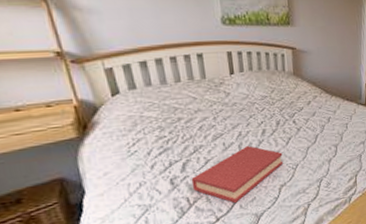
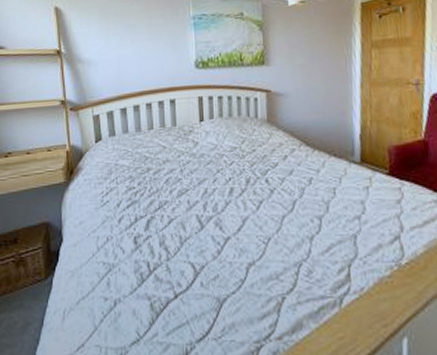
hardback book: present [191,146,284,204] -> none [153,207,253,279]

